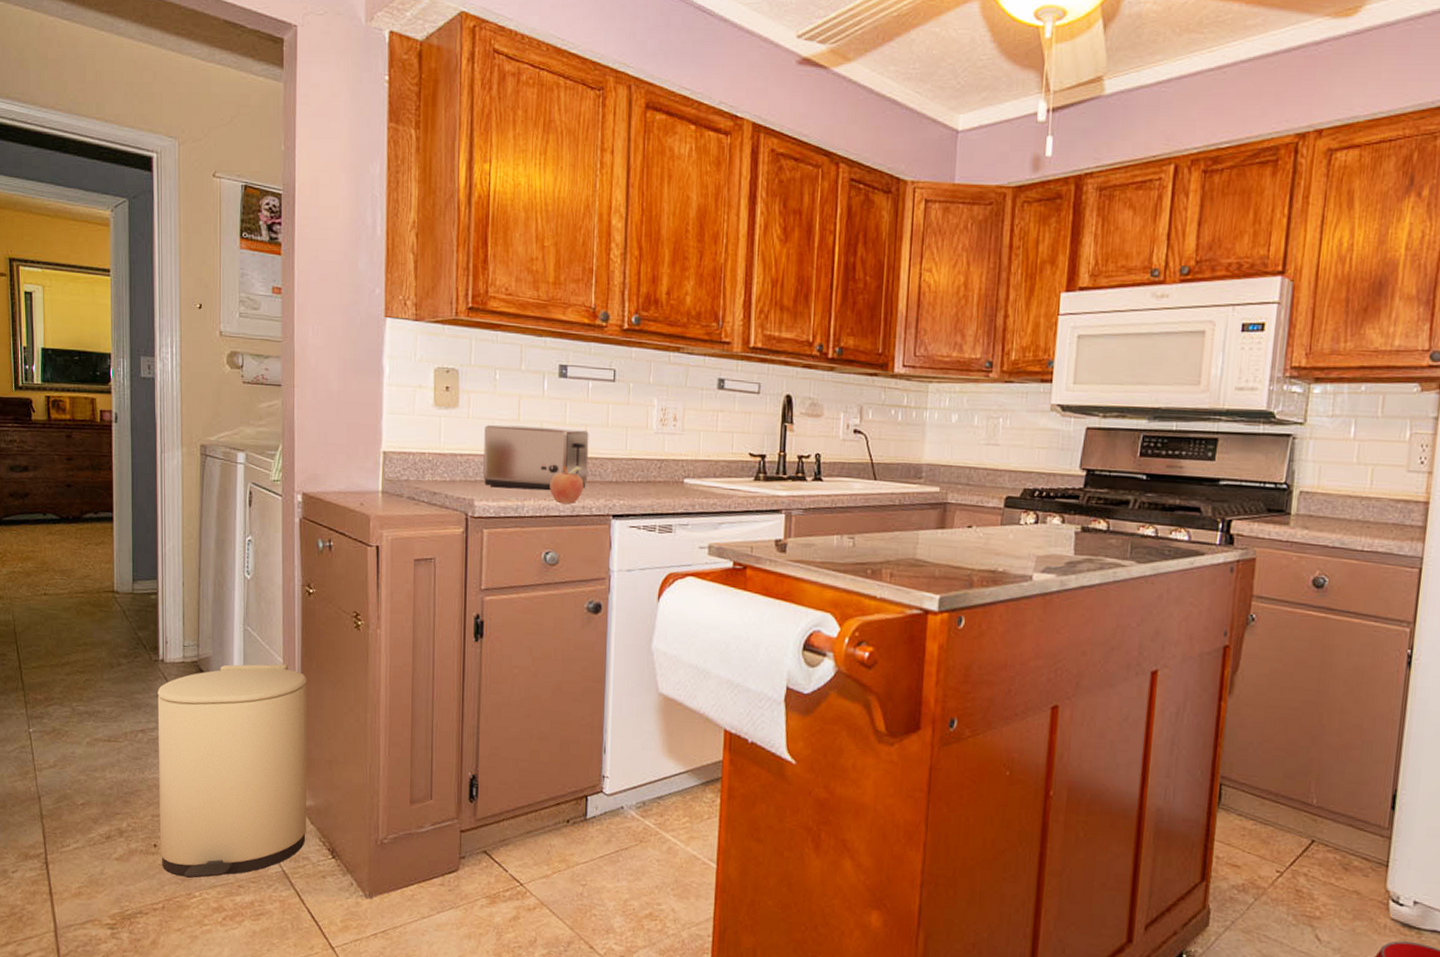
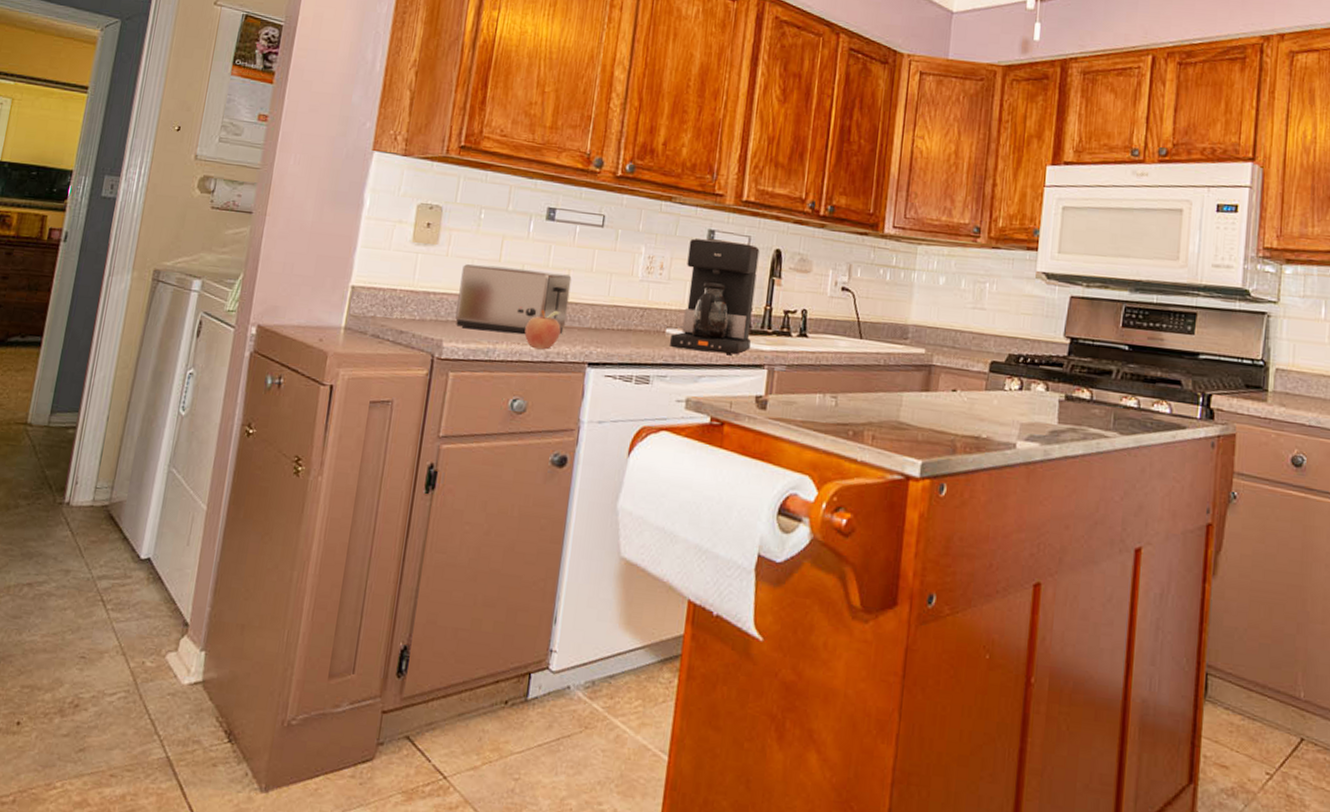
pedal bin: present [157,663,307,879] -> none [22,510,231,765]
coffee maker: none [689,388,770,501] -> present [670,238,760,355]

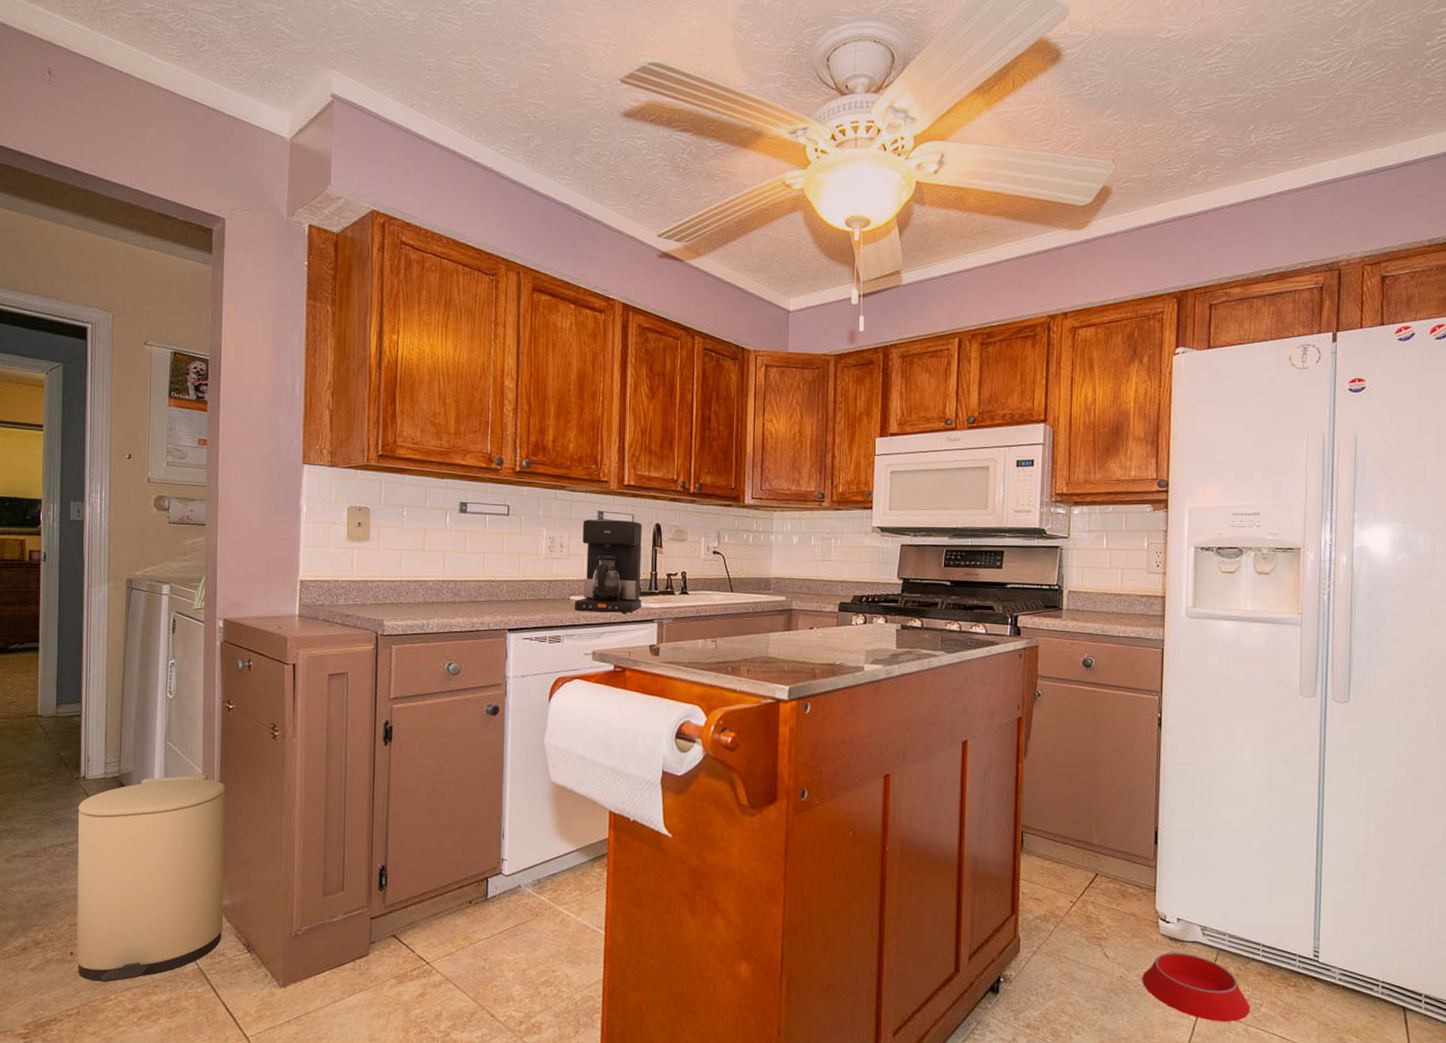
pedal bin: none [22,510,231,765] -> present [76,775,226,983]
toaster: present [455,264,572,335] -> none [392,554,487,610]
fruit: present [524,310,562,350] -> none [452,588,482,621]

